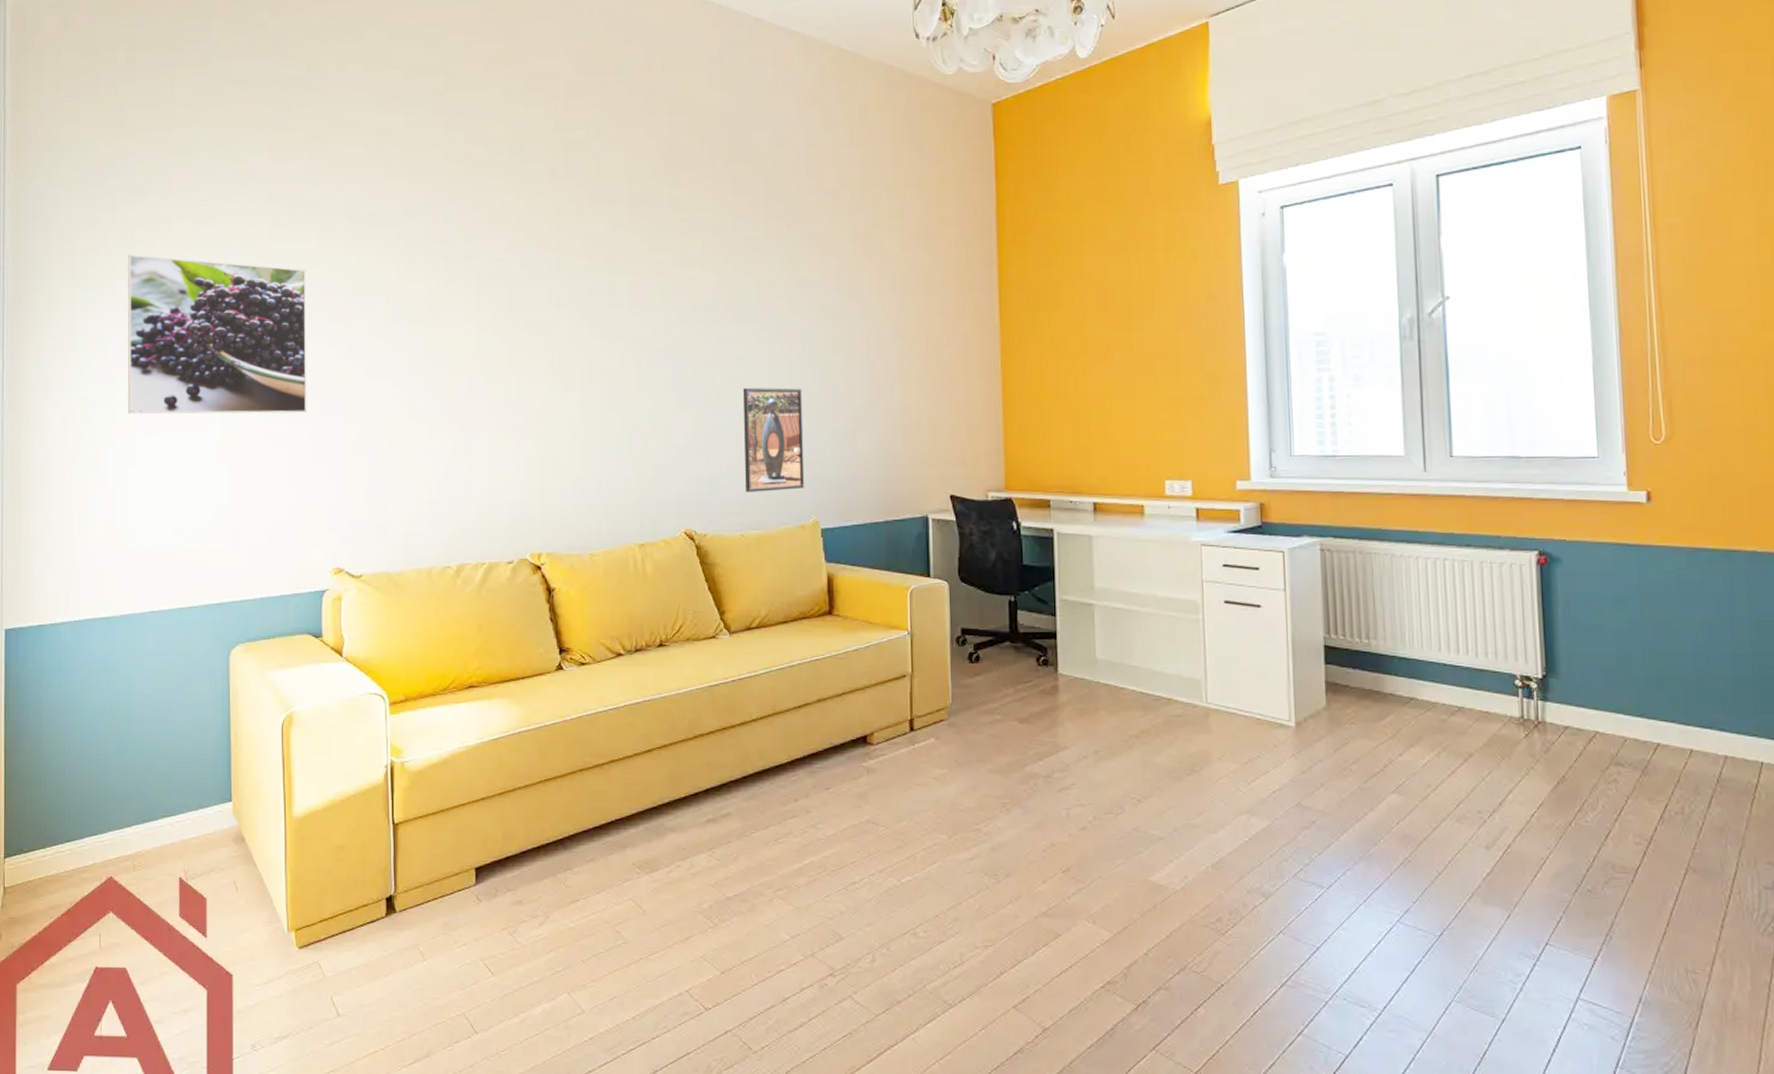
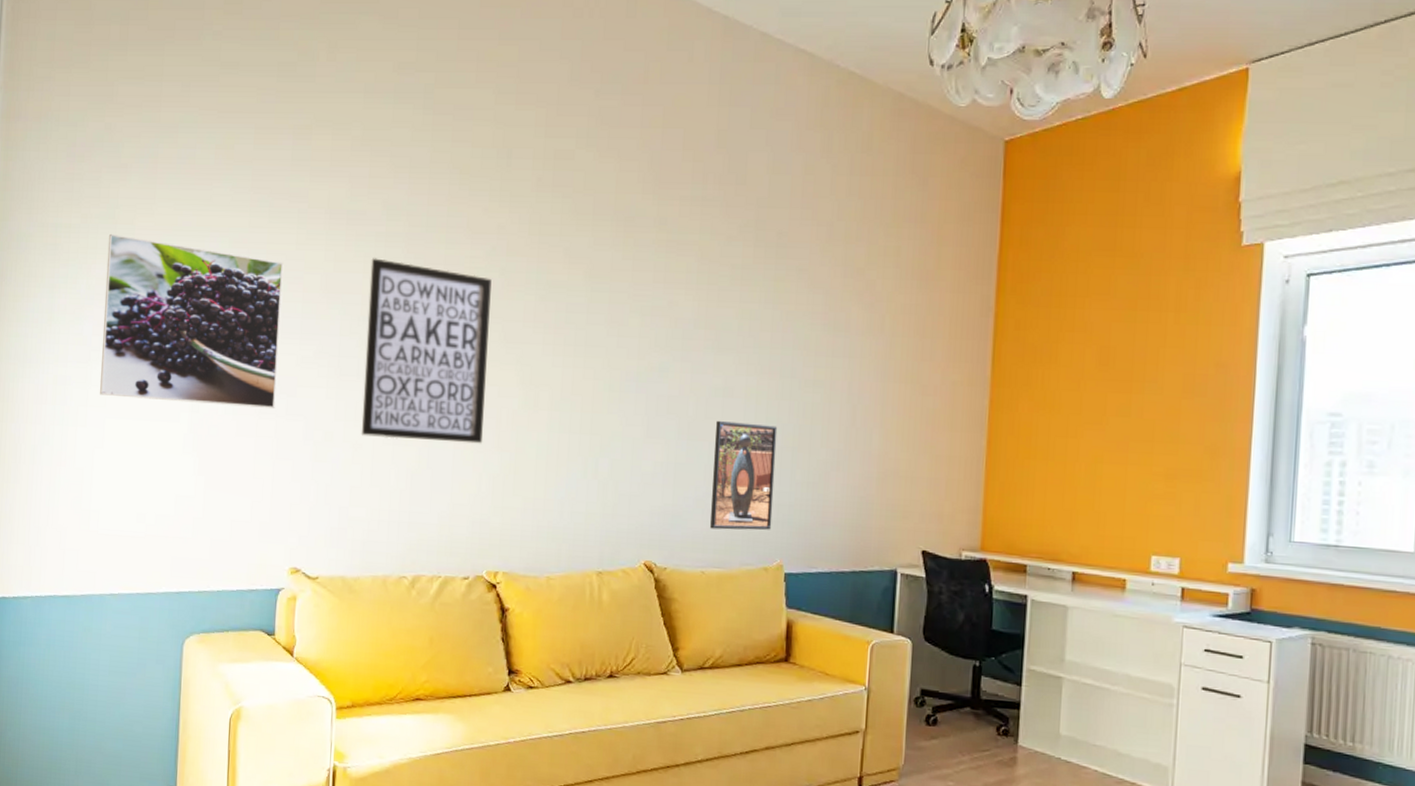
wall art: none [393,258,516,433] -> present [361,258,492,444]

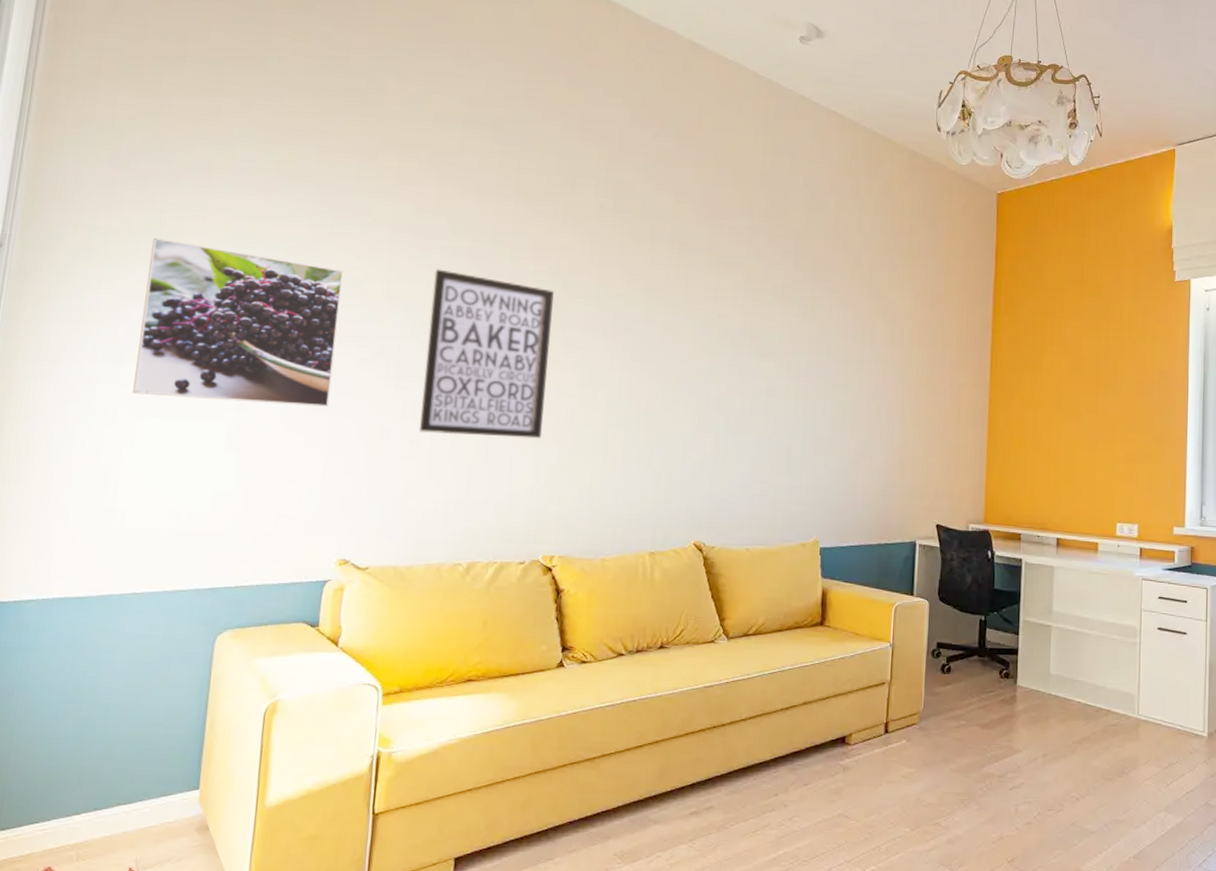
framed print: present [710,420,778,531] -> none [754,416,814,512]

